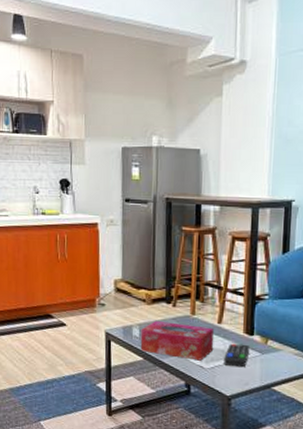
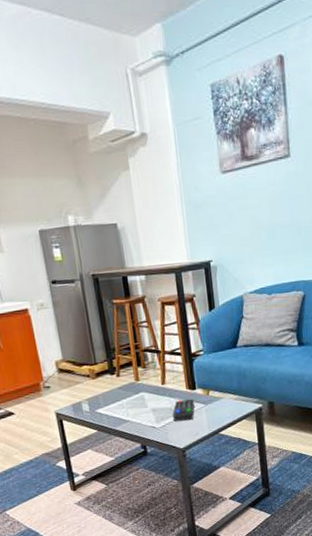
tissue box: present [140,321,214,361] -> none [90,389,162,424]

